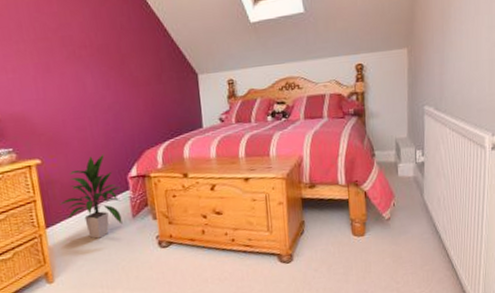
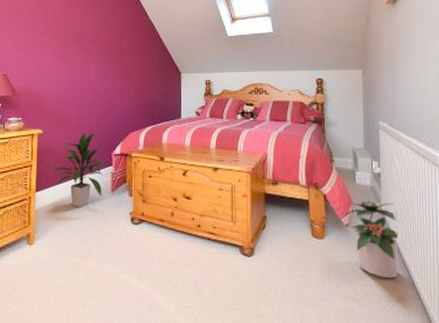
potted plant: none [384,191,440,265] -> present [342,200,399,279]

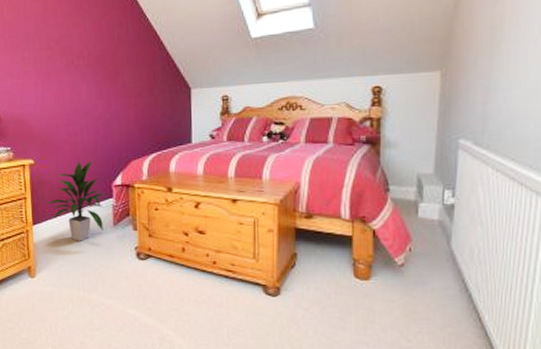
potted plant: present [342,200,399,279] -> none [396,237,472,327]

